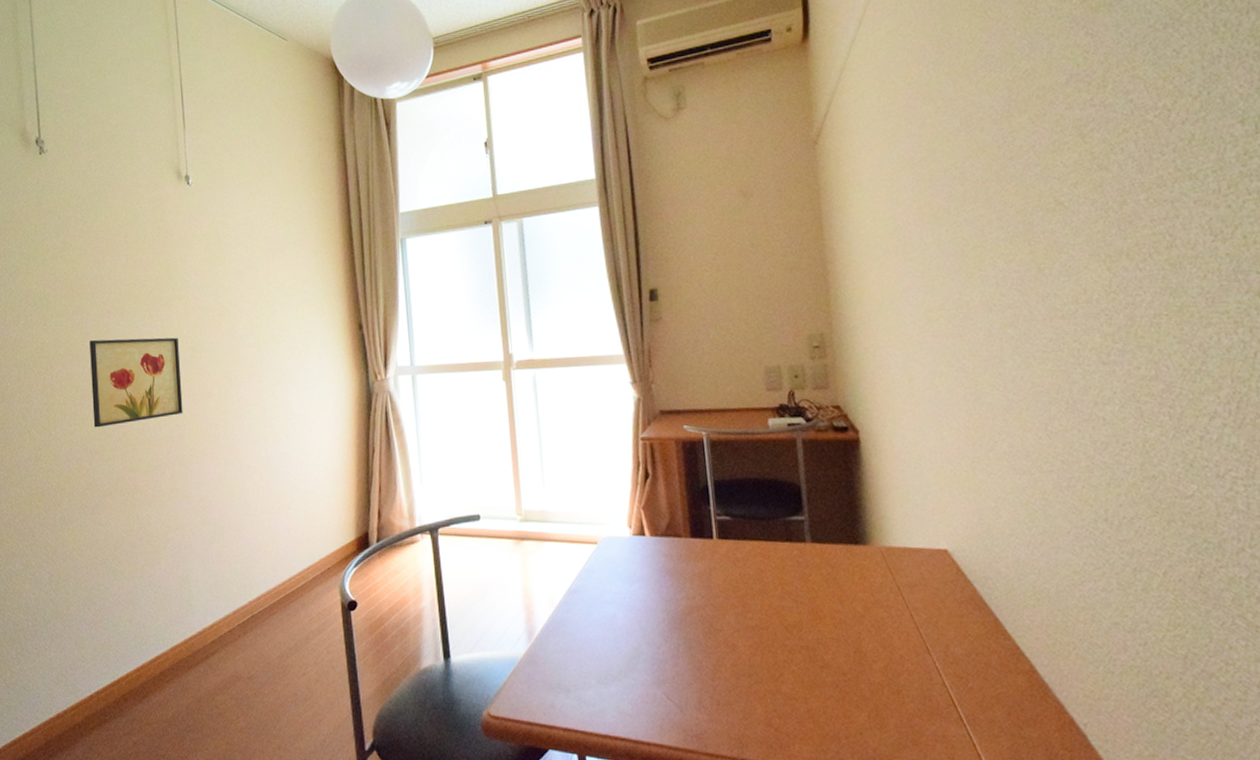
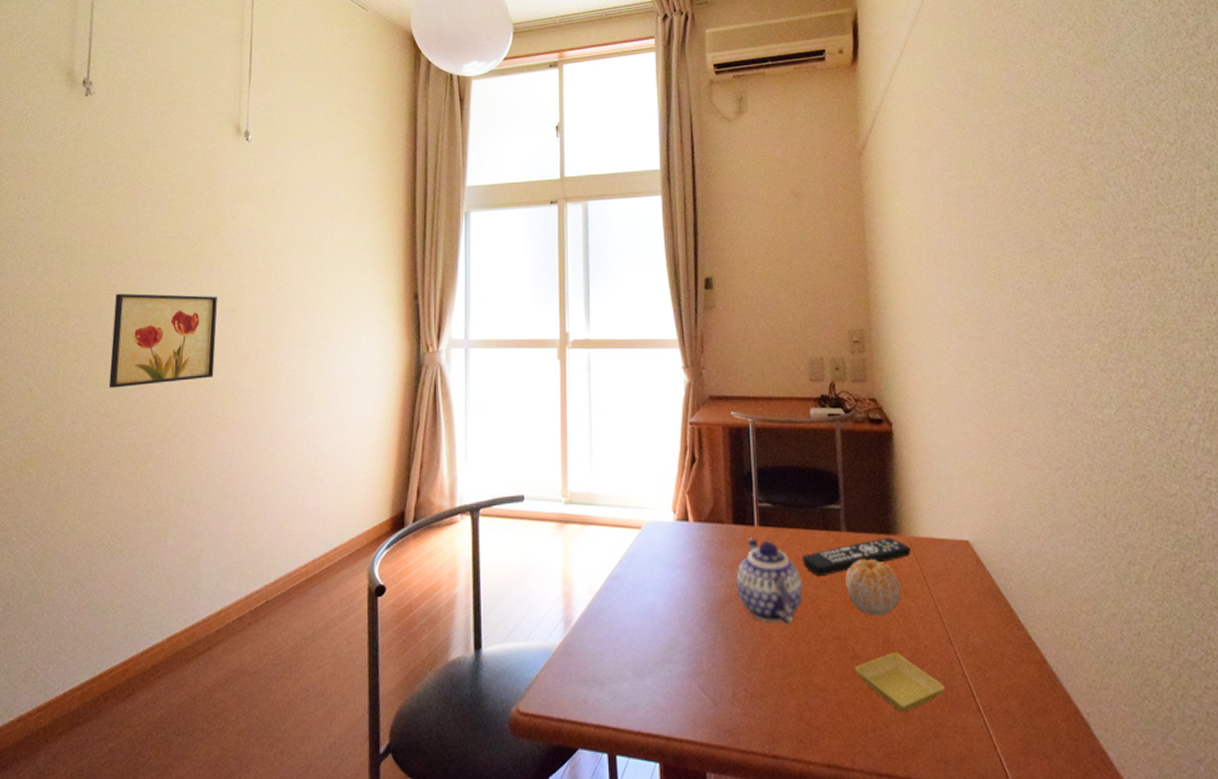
teapot: none [696,550,768,634] -> present [736,537,804,624]
remote control: none [765,547,884,587] -> present [802,537,912,576]
fruit: none [812,570,875,626] -> present [845,559,903,616]
saucer: none [824,662,923,721] -> present [854,652,945,713]

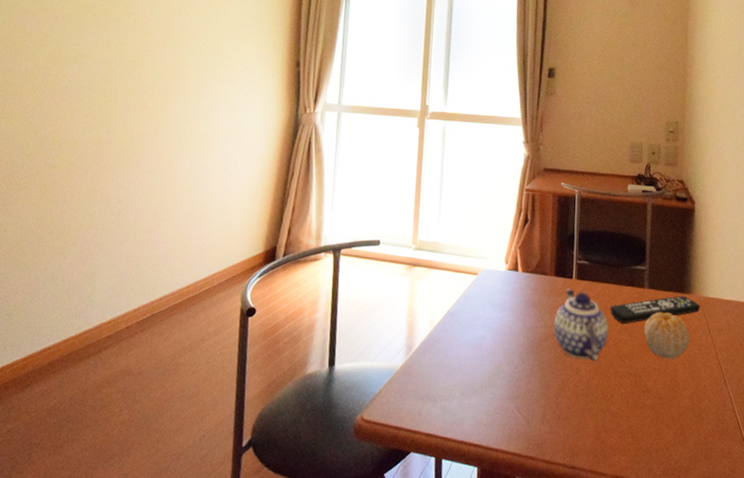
wall art: present [108,293,217,388] -> none [20,40,122,124]
saucer: present [854,652,945,713] -> none [645,389,717,438]

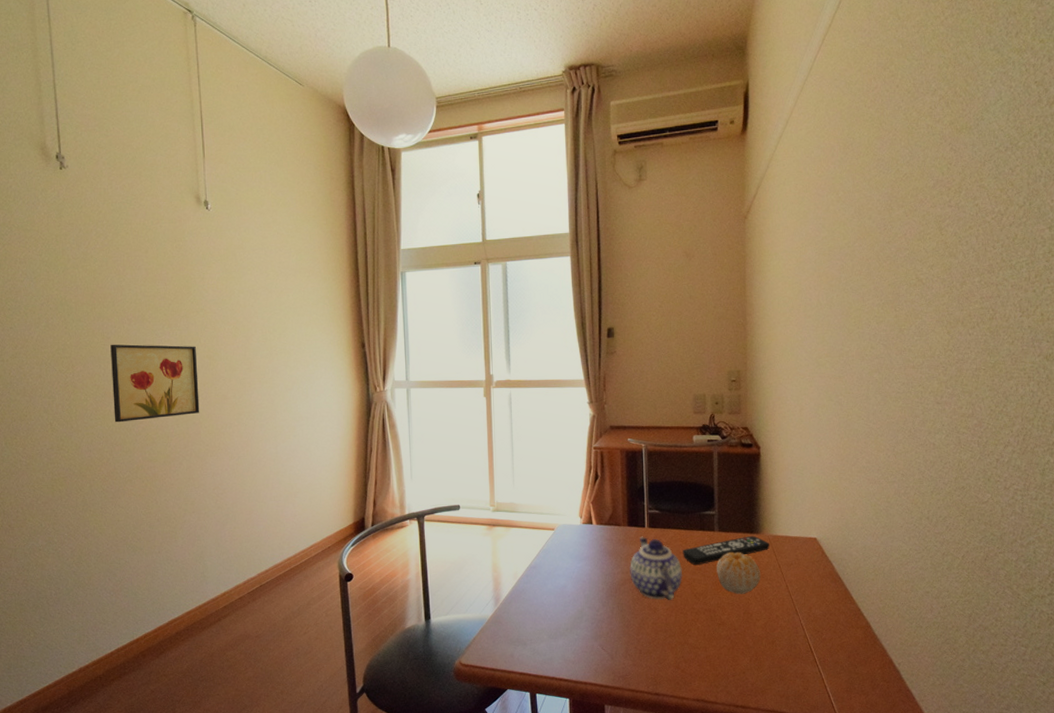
wall art: none [20,40,122,124] -> present [110,344,200,423]

